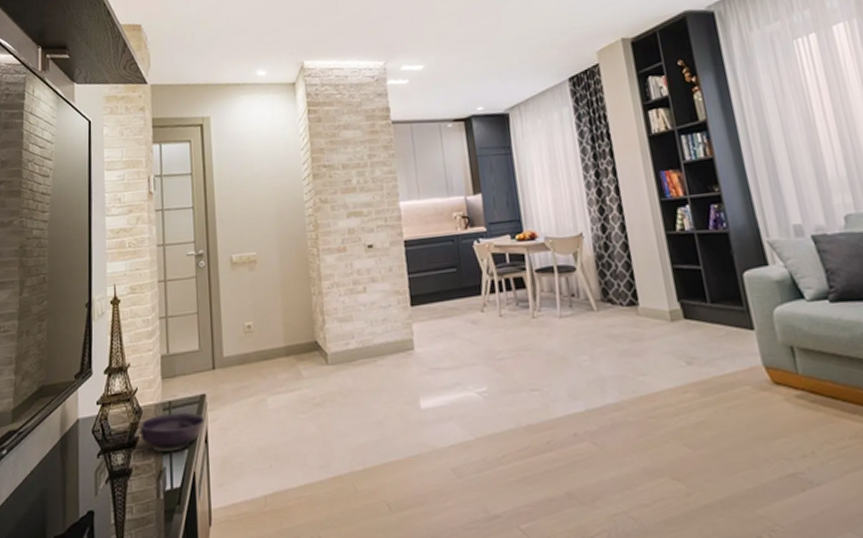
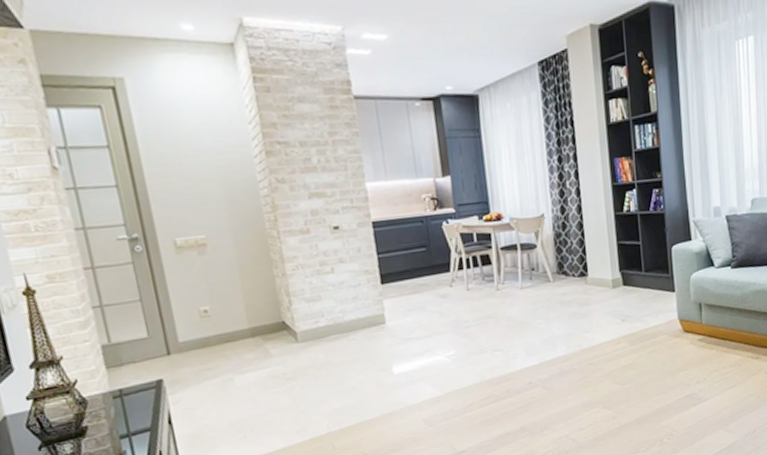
bowl: present [140,412,206,452] -> none [87,398,166,437]

